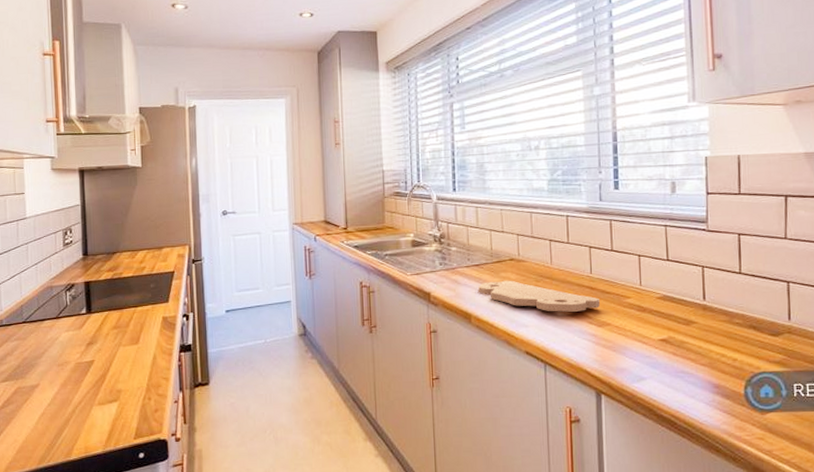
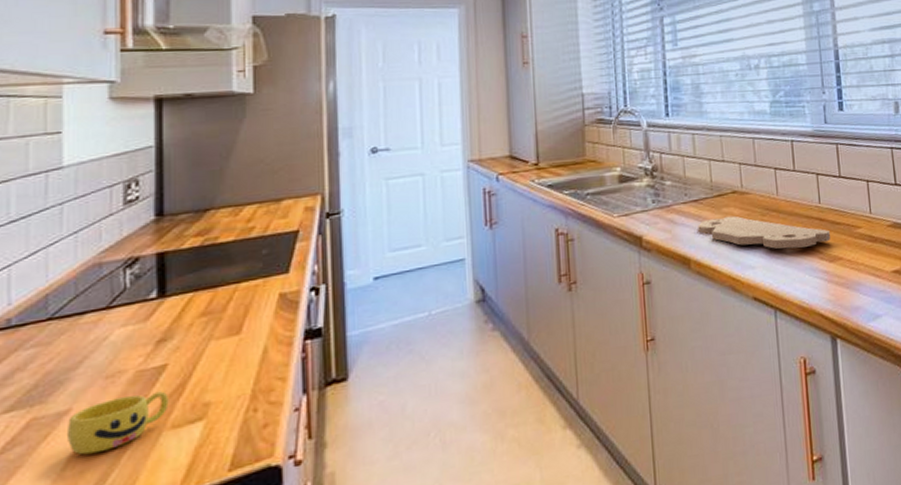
cup: none [37,378,96,416] -> present [66,391,169,455]

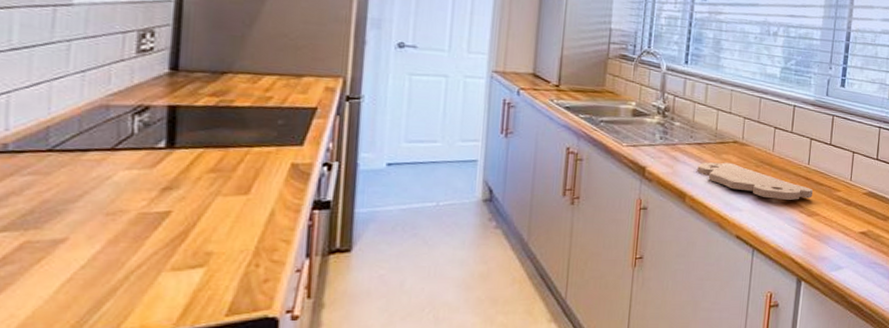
cup: present [66,391,169,455] -> none [61,235,170,282]

